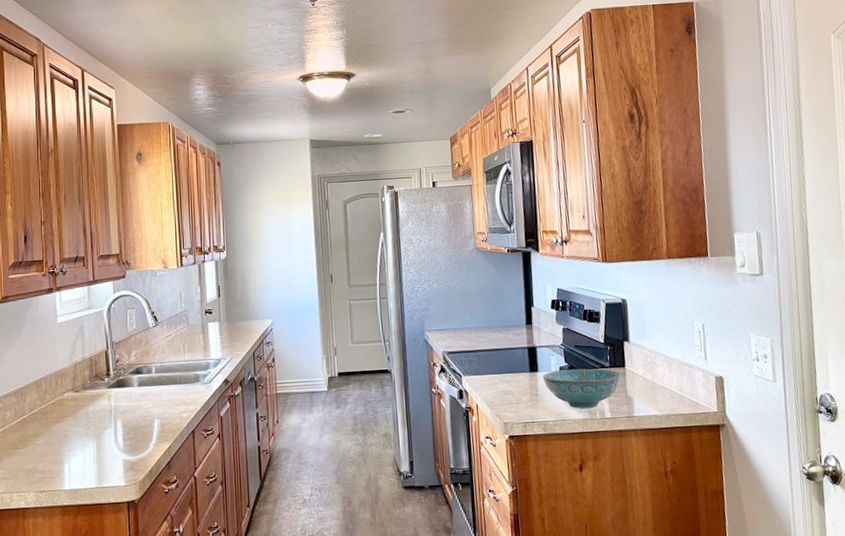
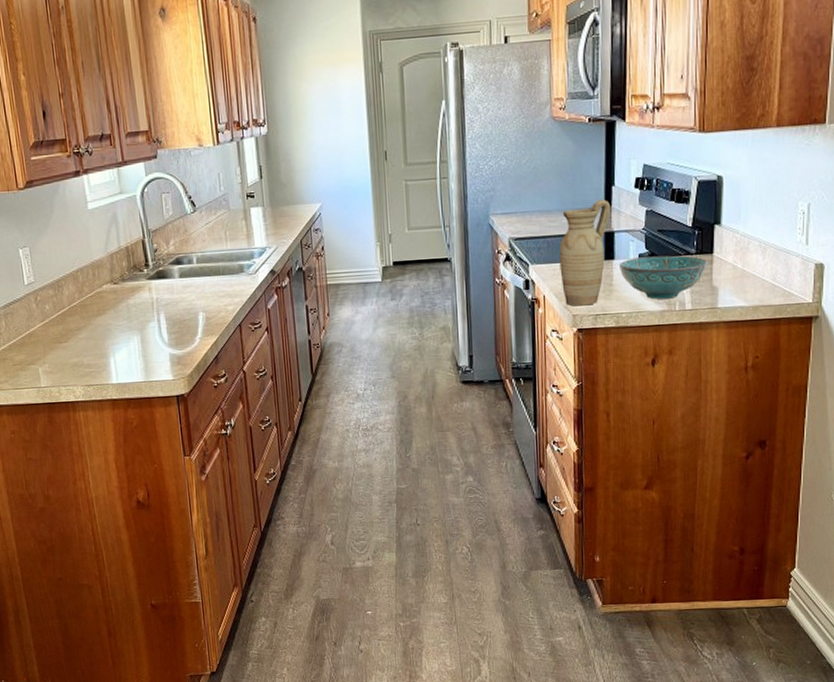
ceramic jug: none [488,319,532,415] -> present [559,200,611,306]

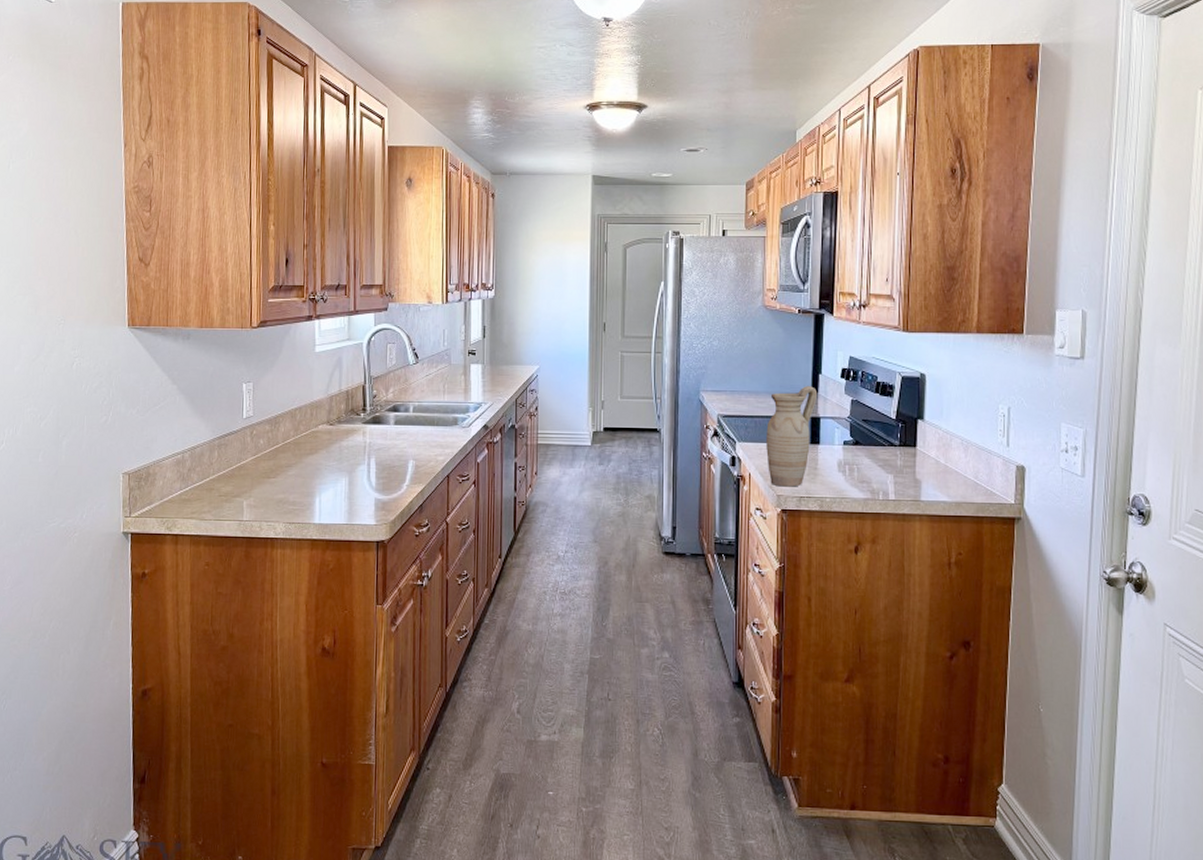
bowl: present [620,255,709,300] -> none [825,444,912,487]

